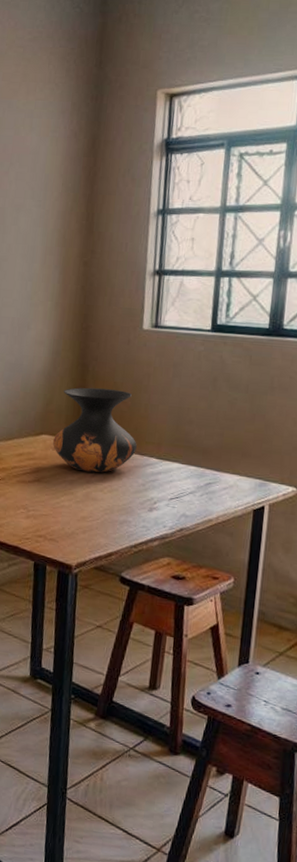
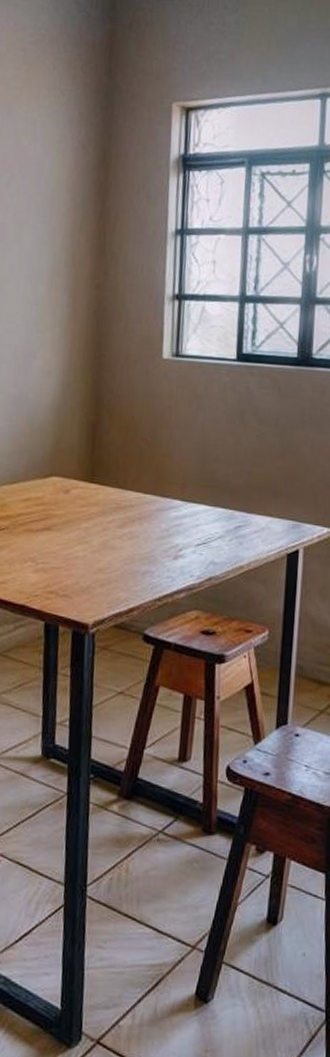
vase: present [52,387,137,473] -> none [63,423,159,519]

